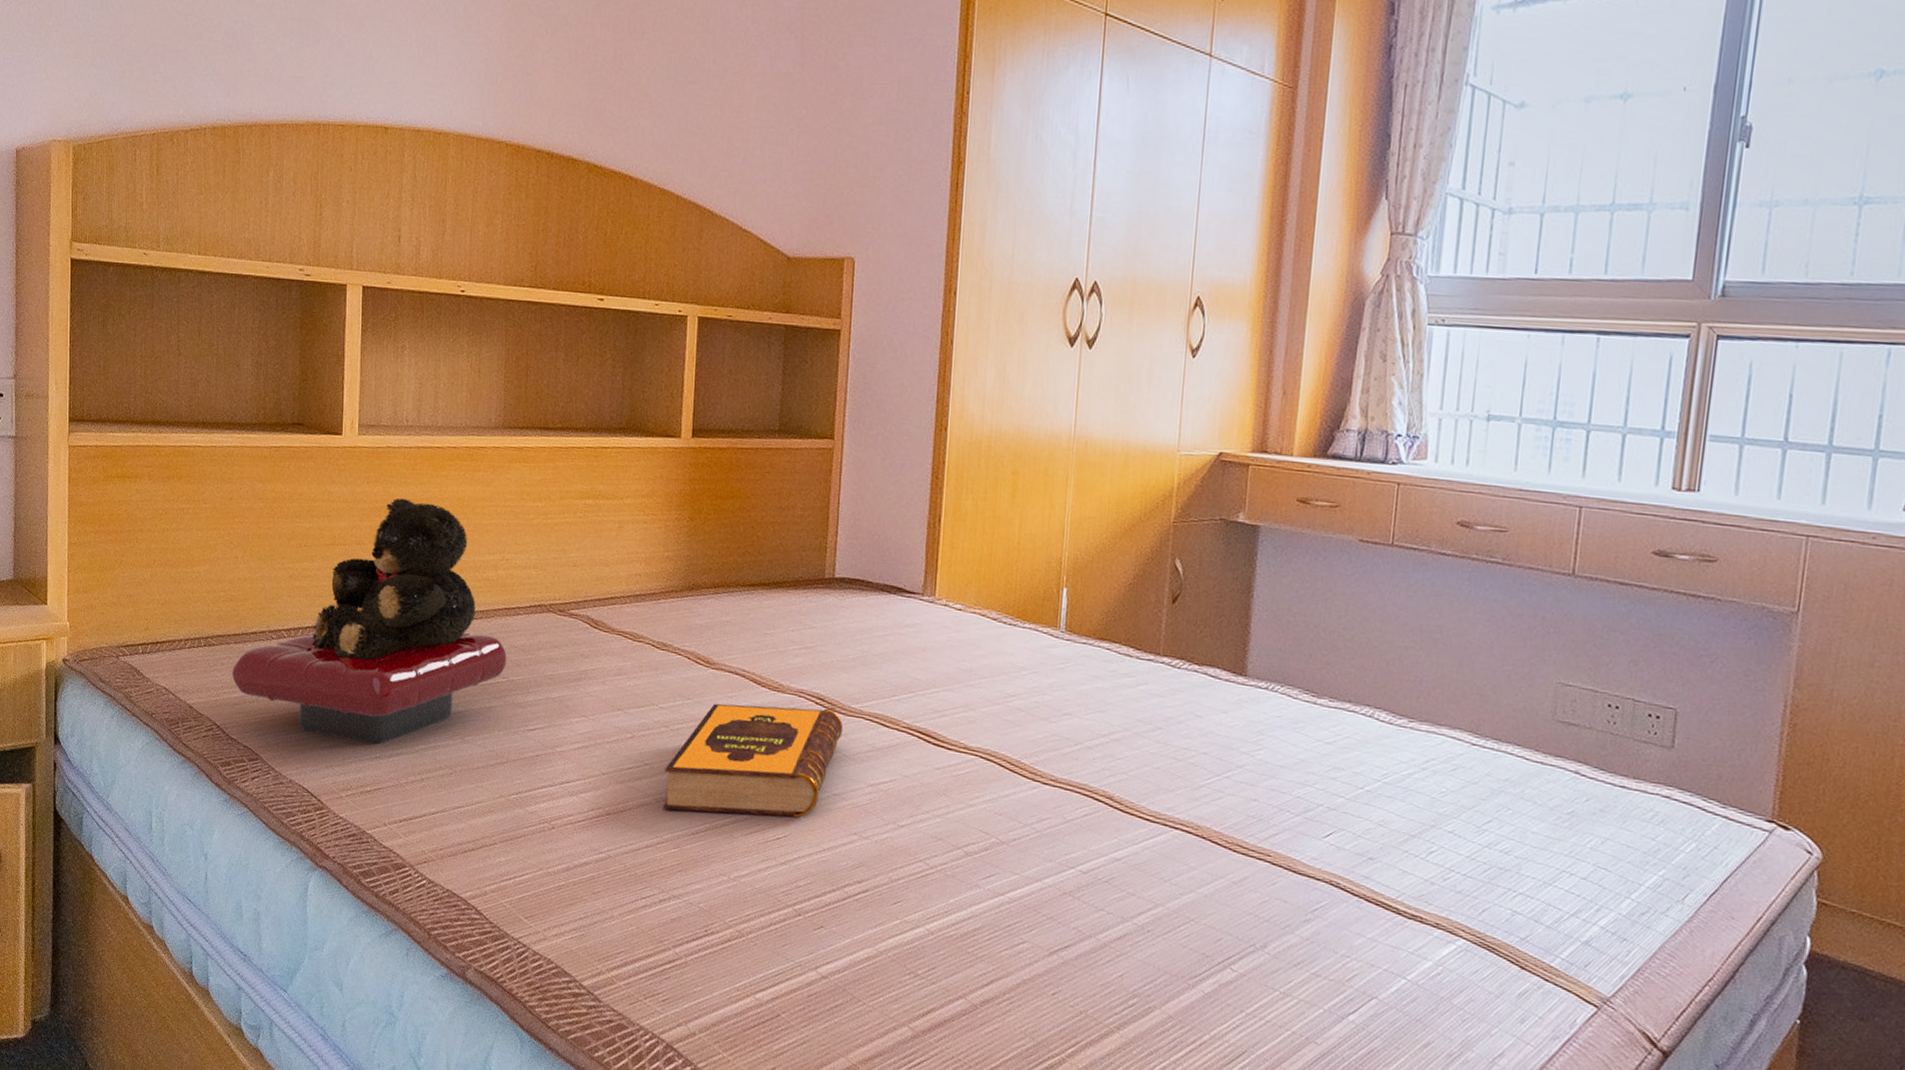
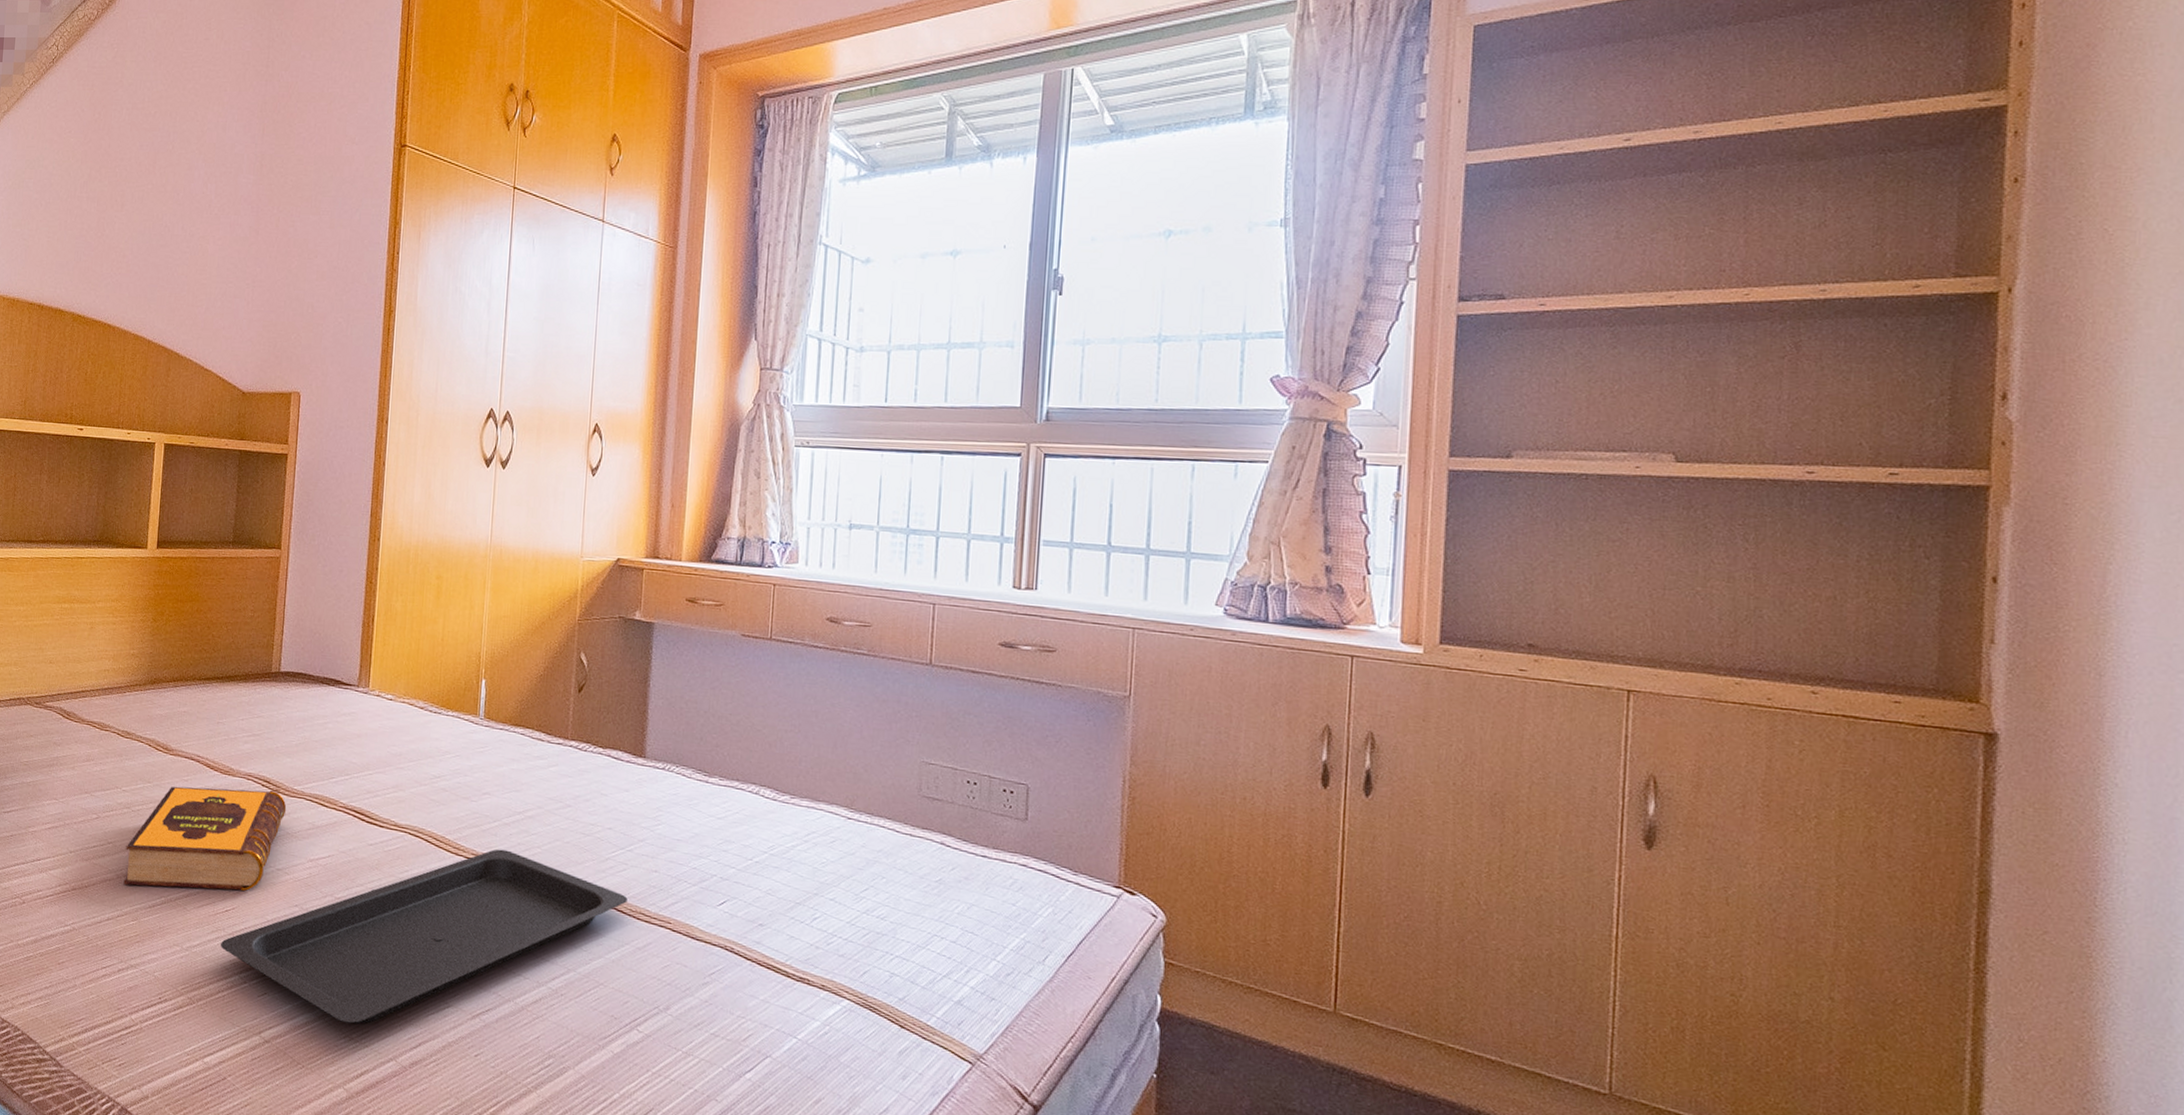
serving tray: none [771,774,1223,960] -> present [220,849,628,1024]

